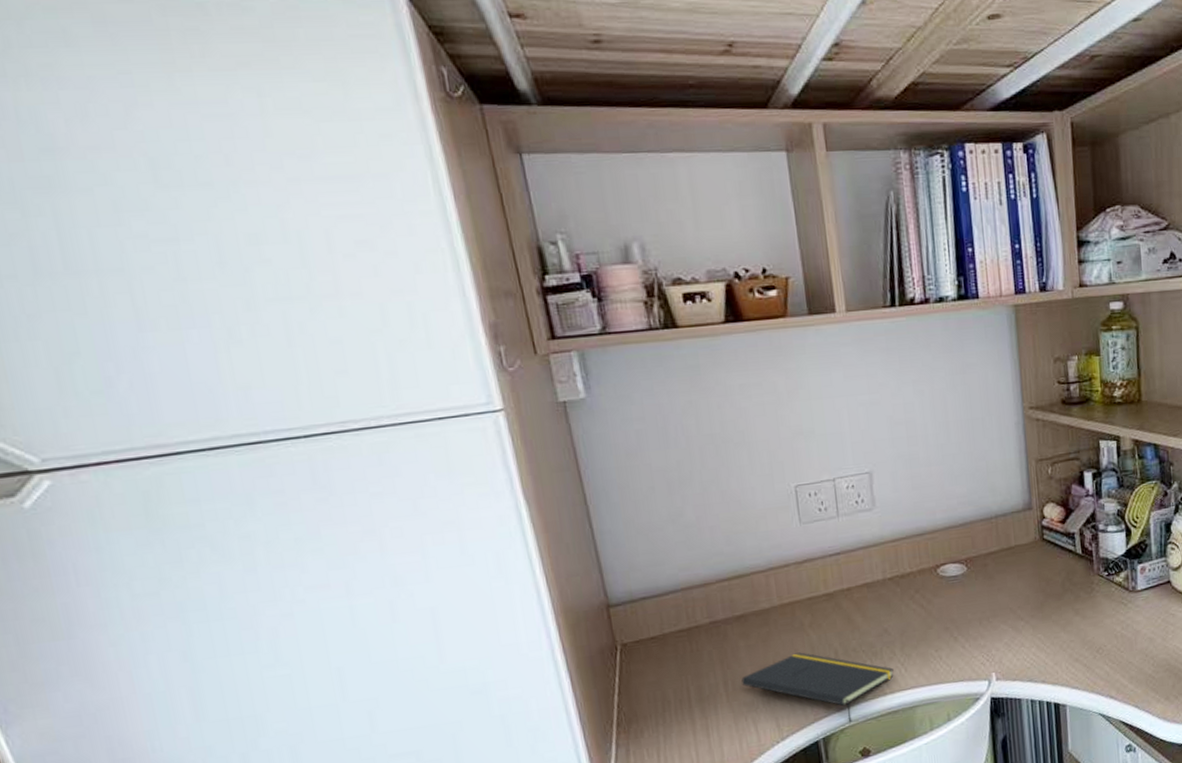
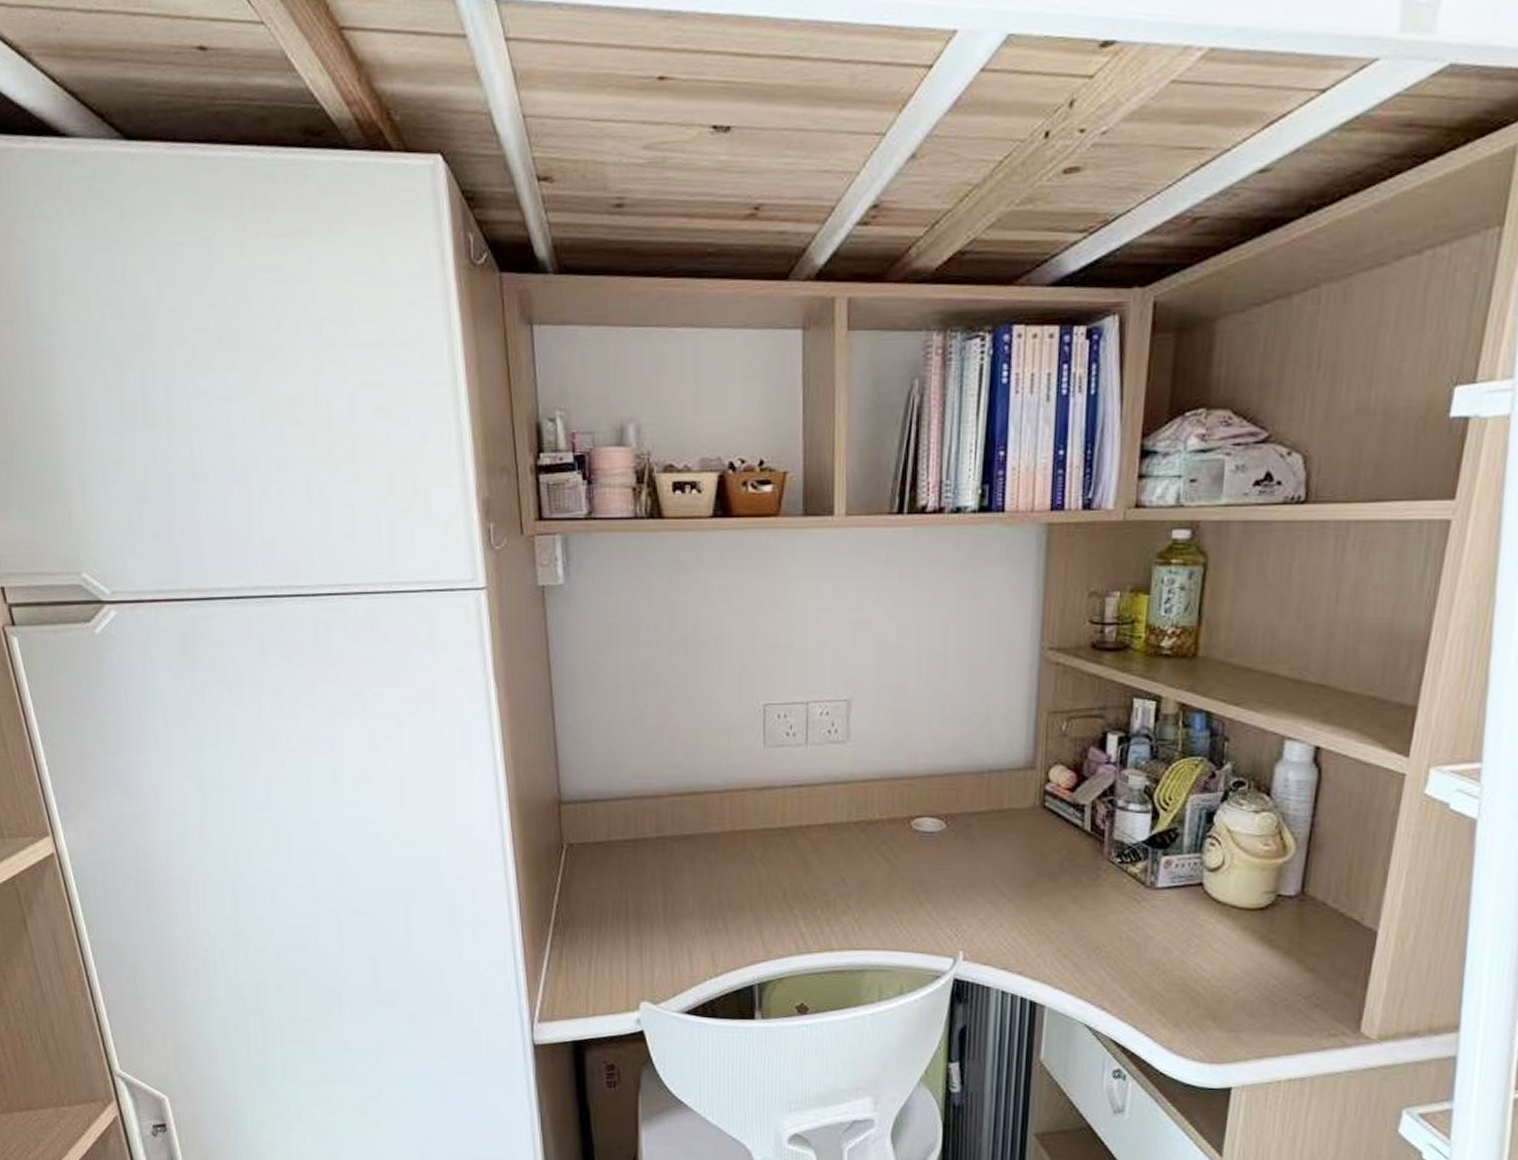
notepad: present [741,652,894,723] -> none [682,886,846,973]

